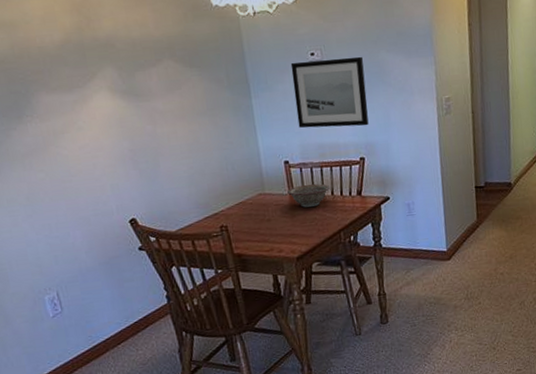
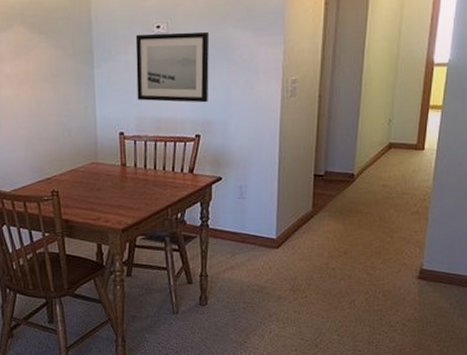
decorative bowl: present [286,183,331,208] -> none [118,157,163,180]

